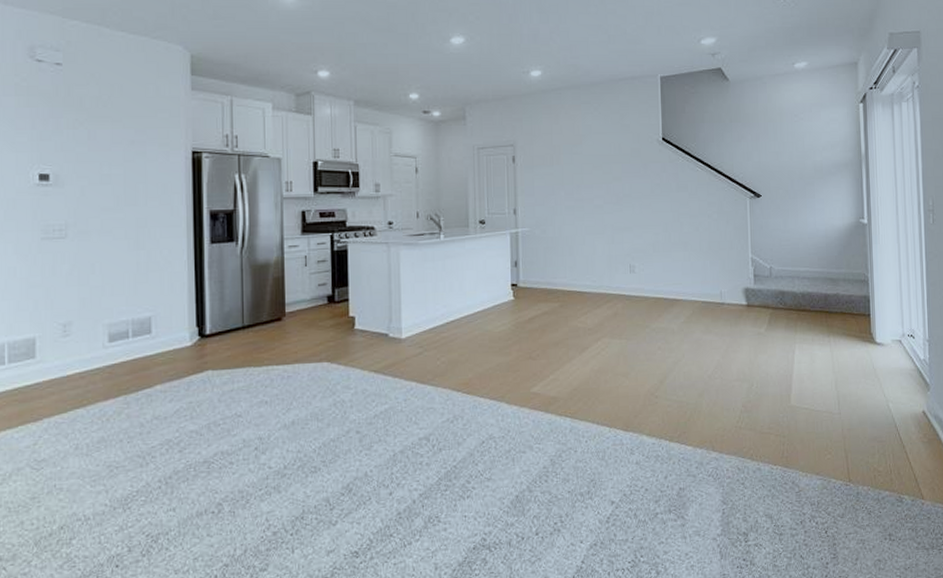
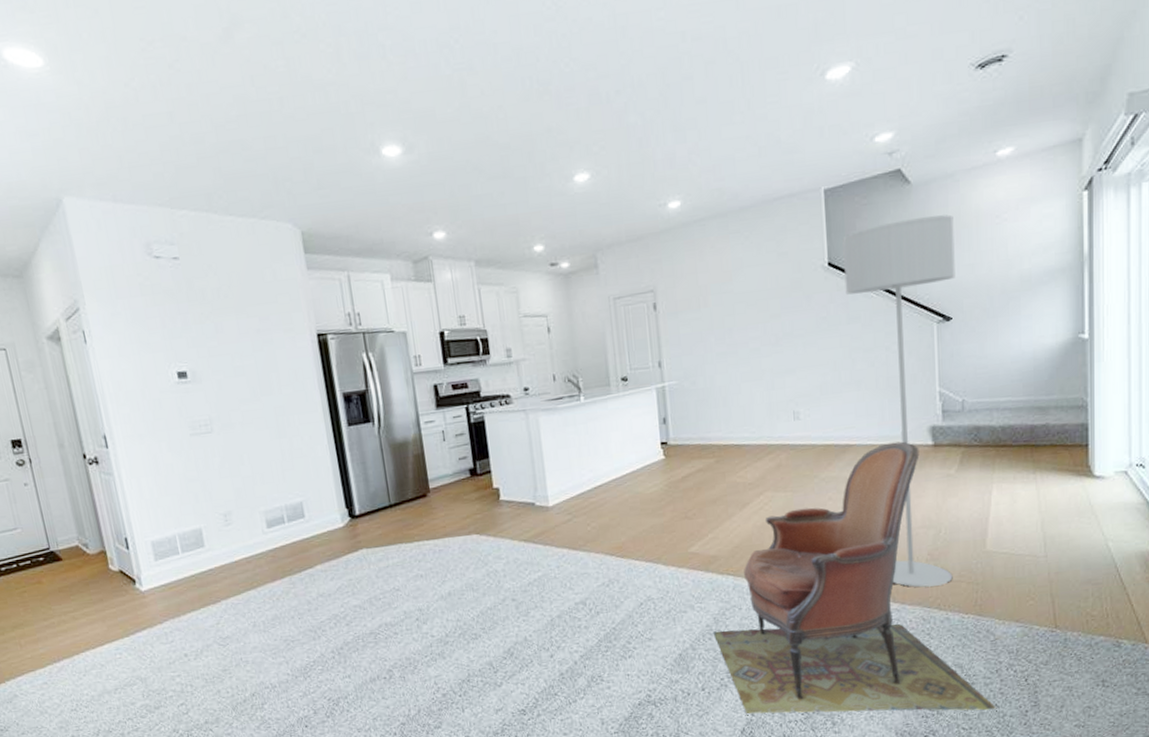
armchair: none [549,300,802,563] -> present [713,441,997,714]
floor lamp: none [674,109,764,438] -> present [842,214,955,588]

